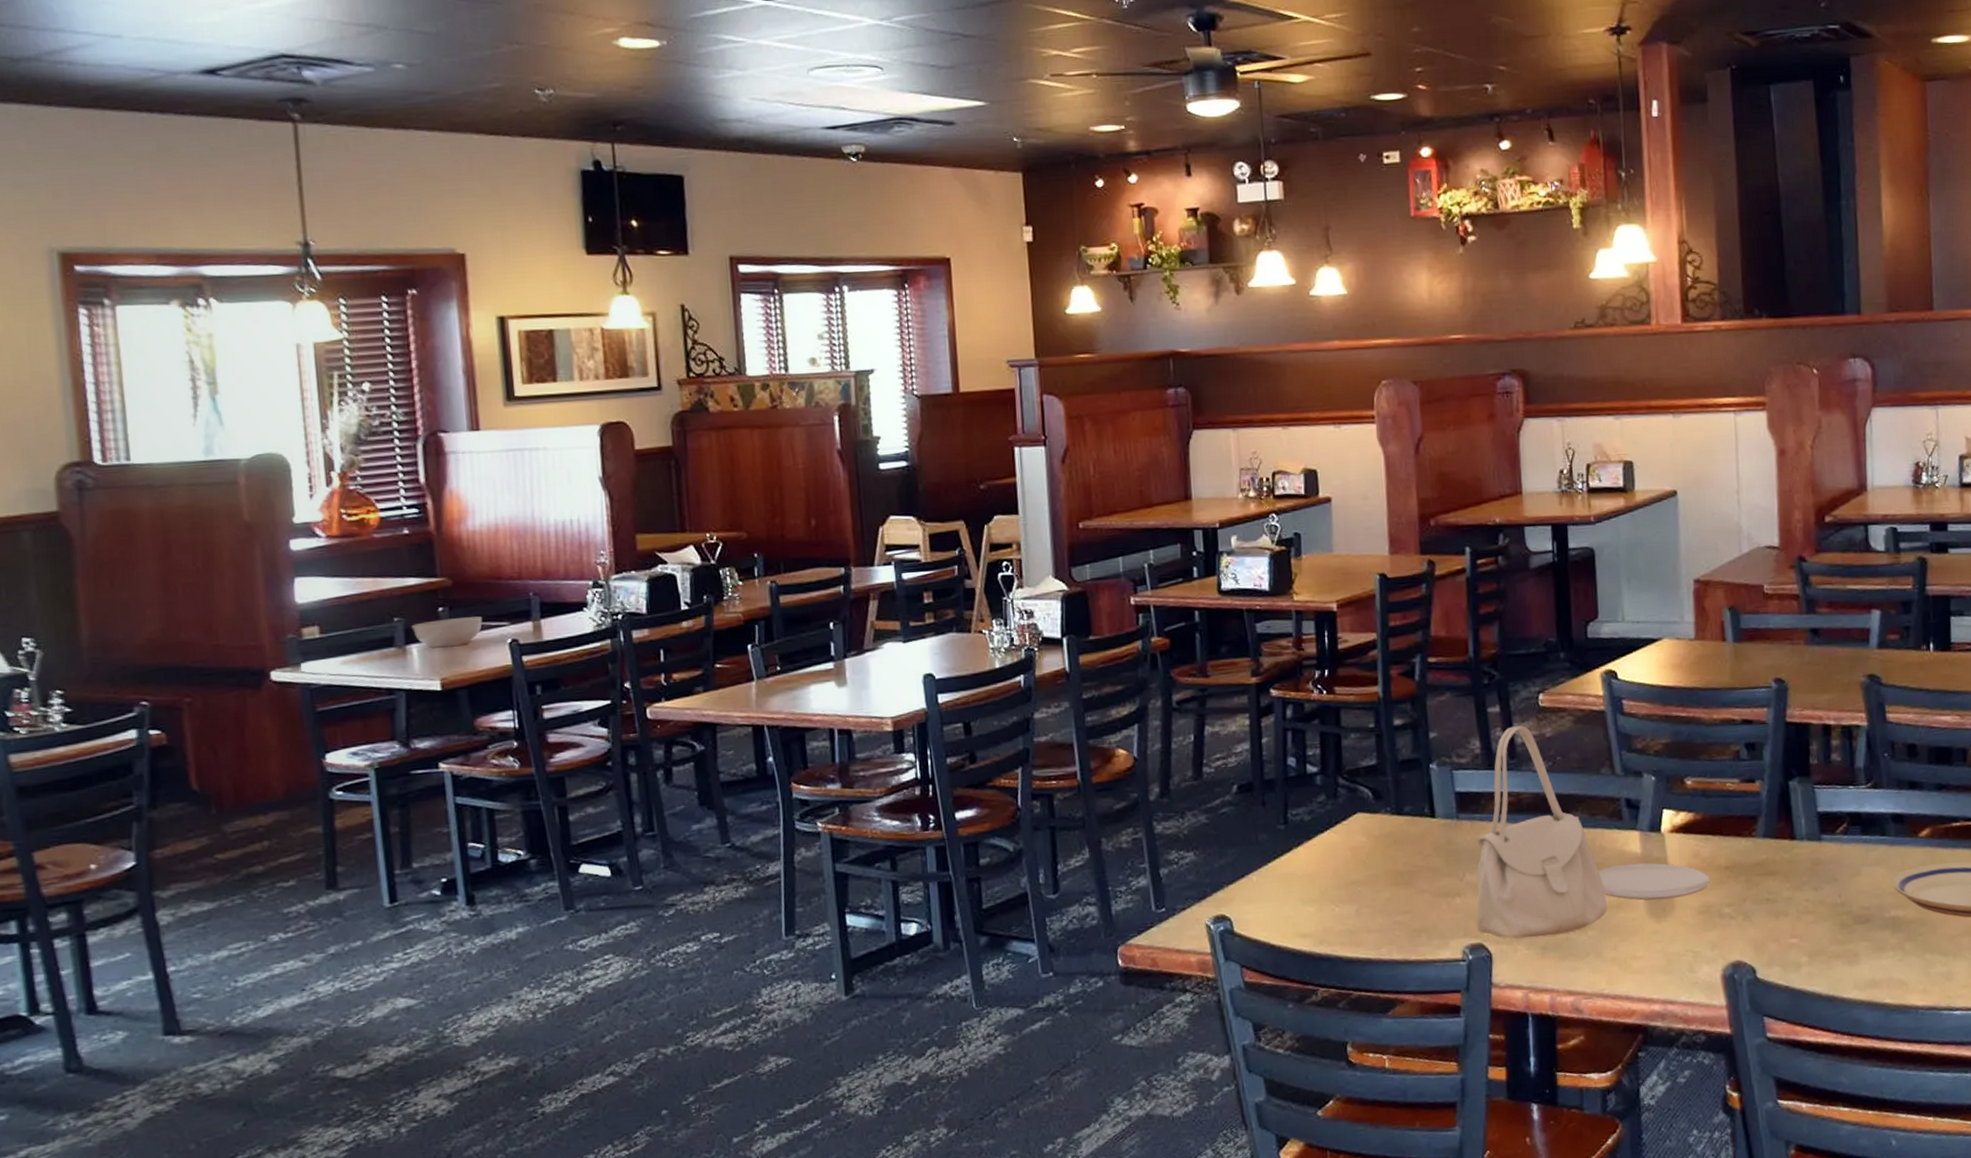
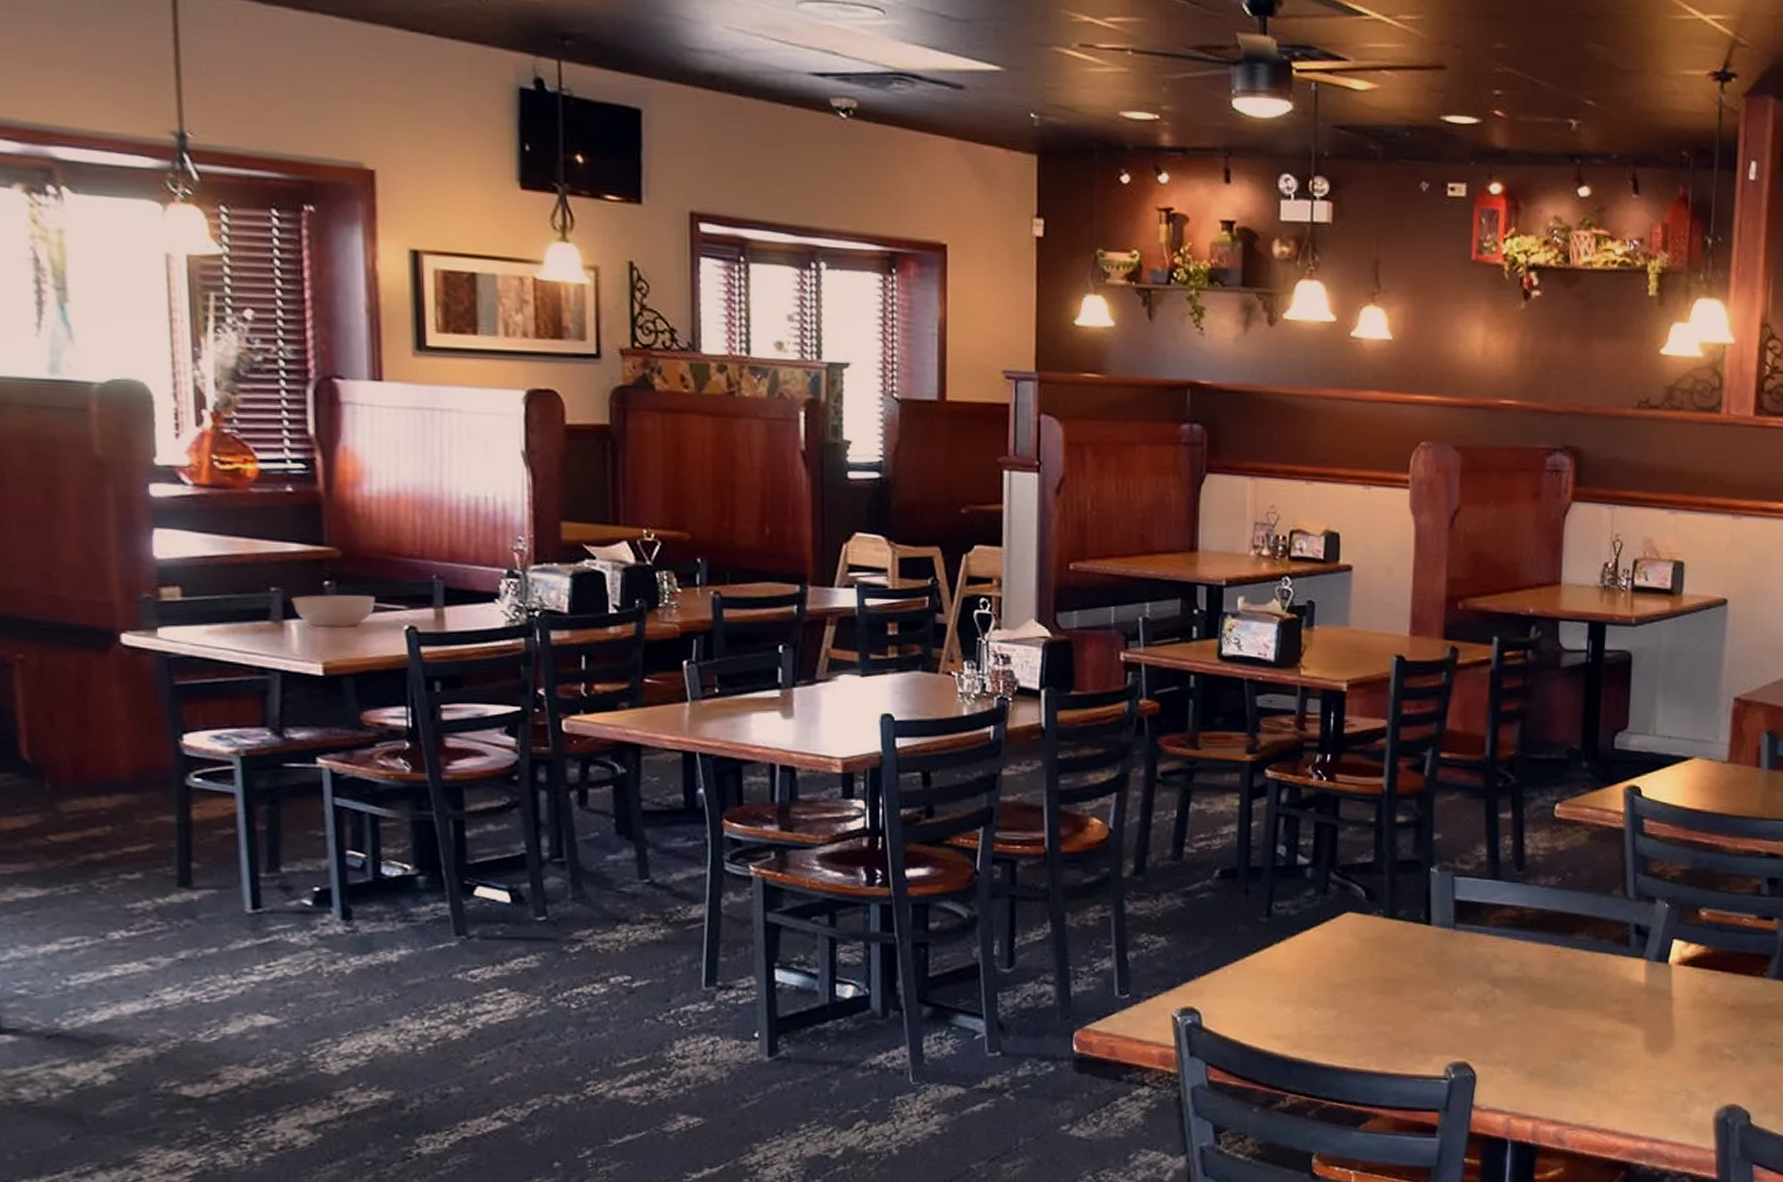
handbag: present [1475,725,1607,939] -> none [1462,836,1604,1061]
plate: present [1598,863,1711,901] -> none [1597,993,1714,1034]

